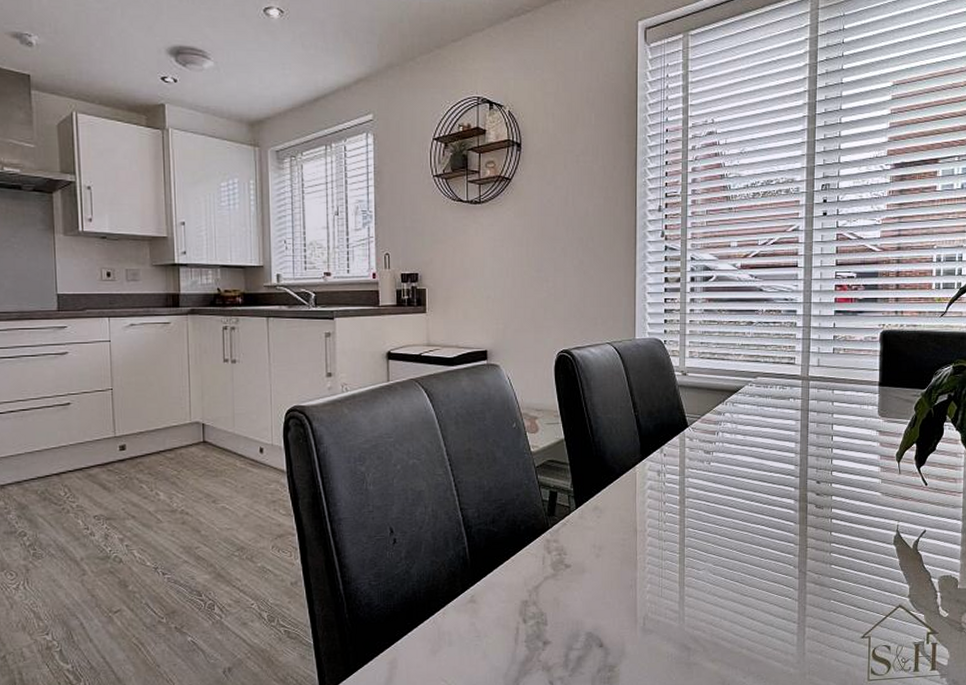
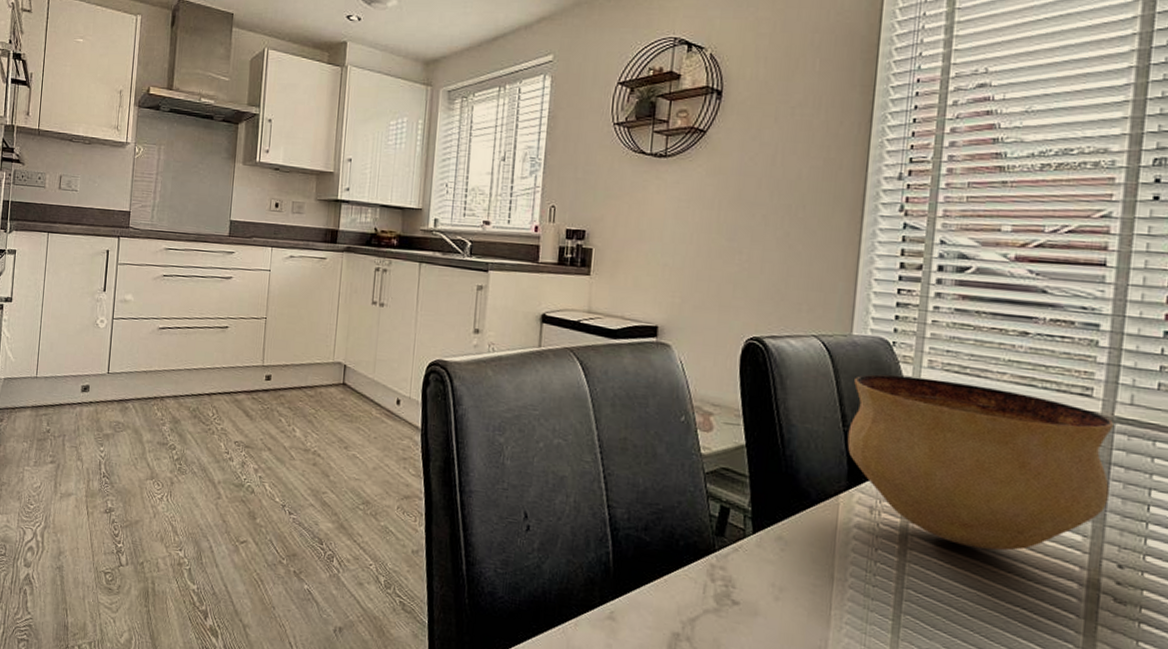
bowl: none [638,365,808,488] -> present [847,374,1113,551]

